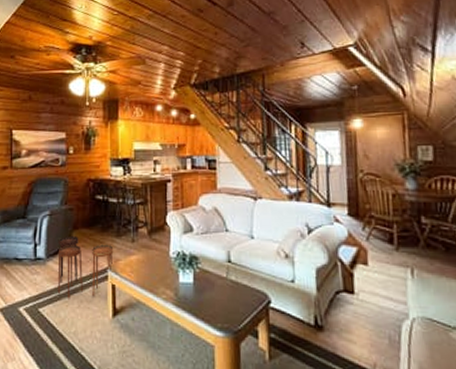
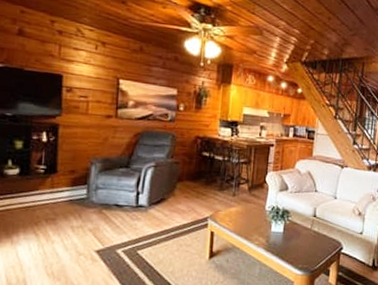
side table: present [57,235,114,299] -> none [157,186,216,243]

